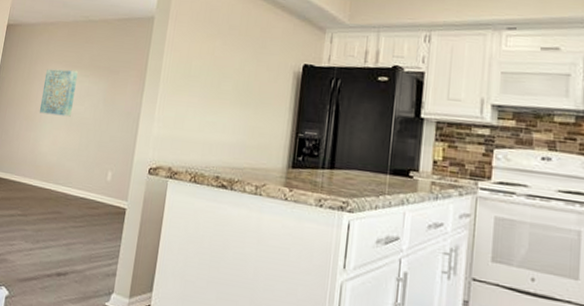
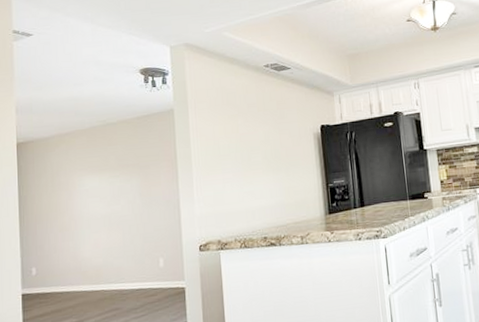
wall art: present [39,68,78,117] -> none [71,173,108,222]

